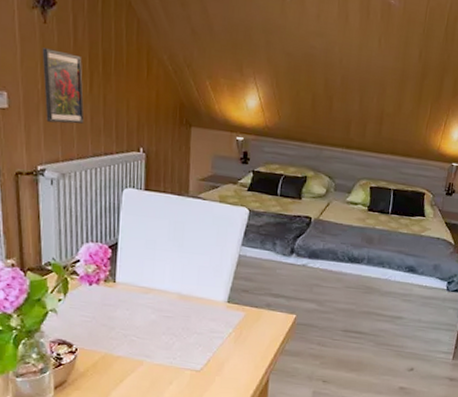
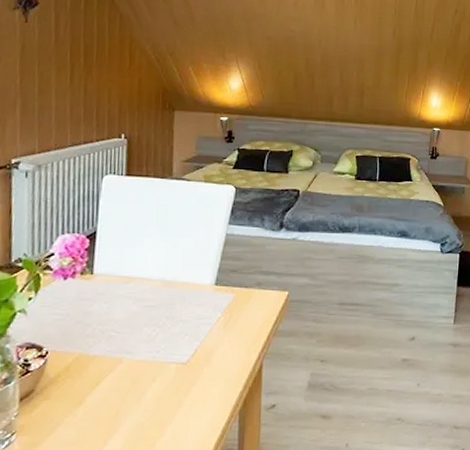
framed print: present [42,47,84,124] -> none [21,45,64,116]

